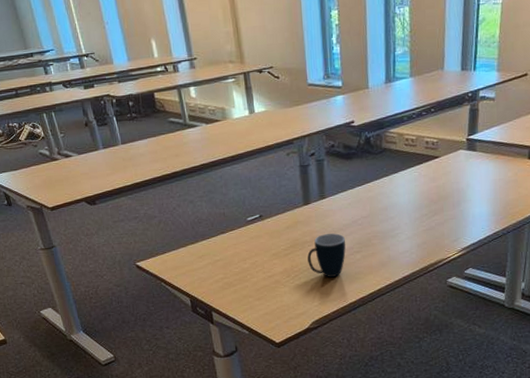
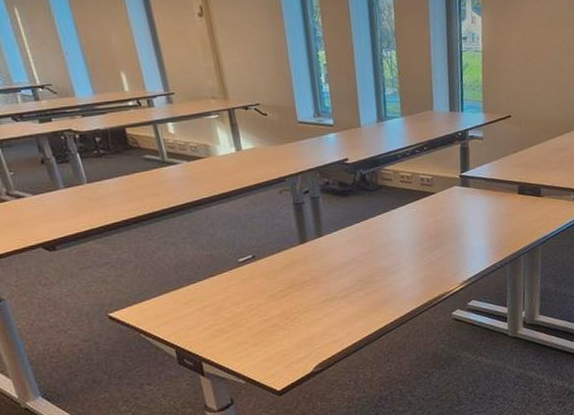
mug: present [307,233,346,277] -> none [307,271,348,317]

